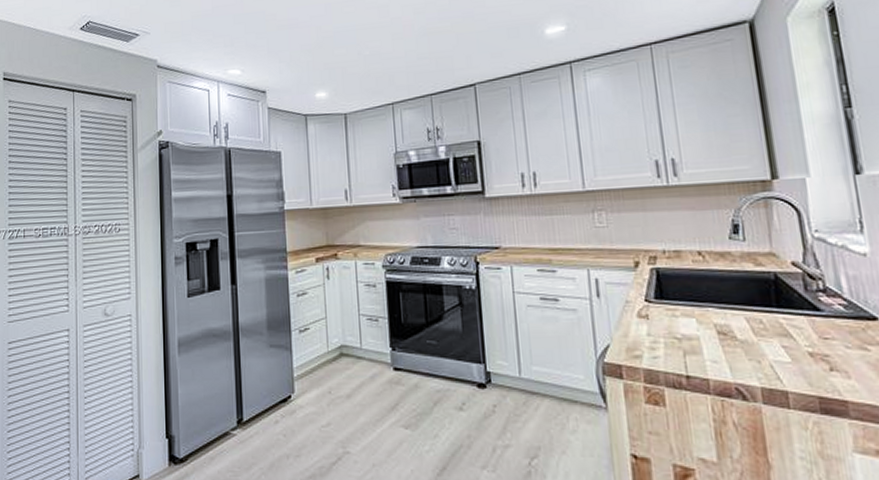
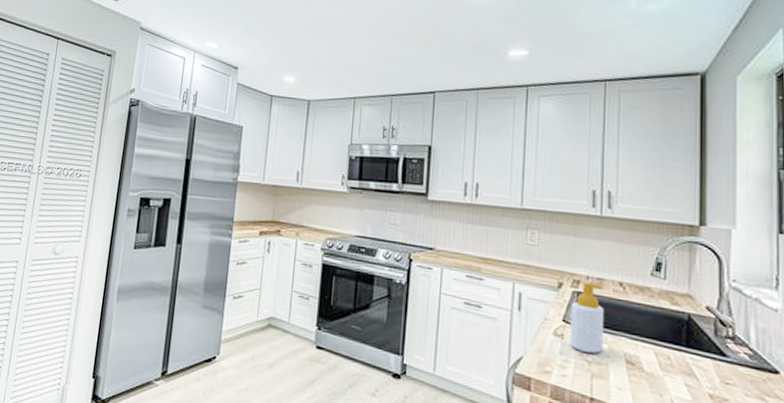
soap bottle: none [651,257,691,330] -> present [570,282,603,354]

